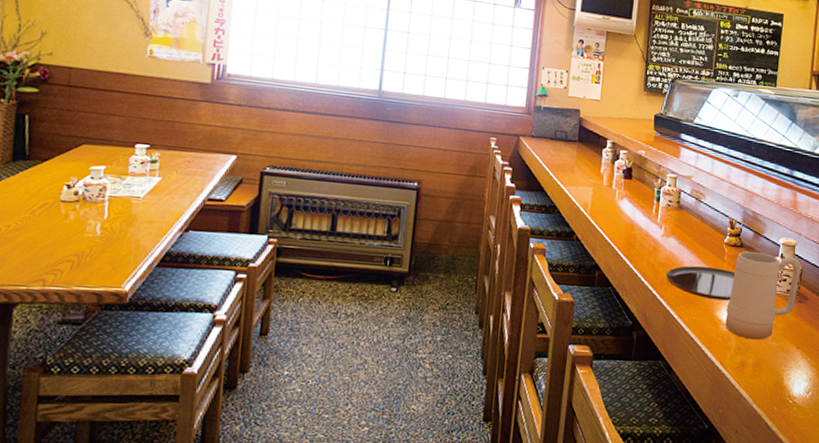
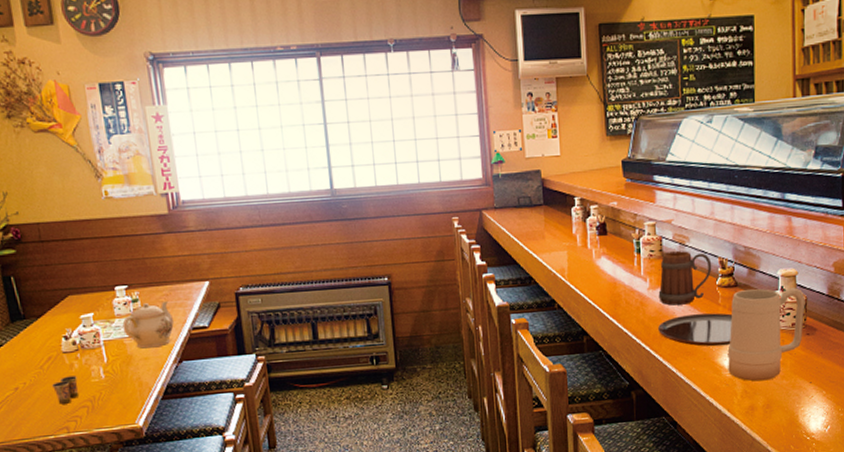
cup: none [39,226,70,255] -> present [52,376,80,404]
teapot: none [133,165,191,212] -> present [122,302,175,349]
beer mug: none [670,205,723,256] -> present [658,251,712,306]

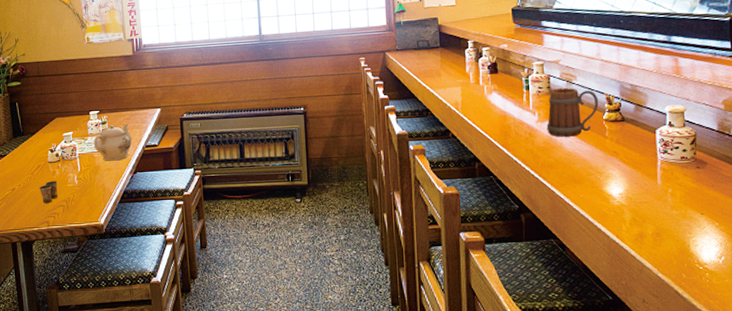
plate: present [658,313,733,347] -> none [547,145,620,176]
beer mug: present [727,288,805,382] -> none [615,123,695,210]

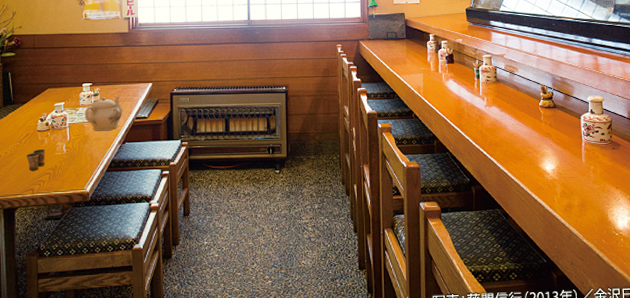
beer mug: present [546,88,599,137] -> none [493,78,536,120]

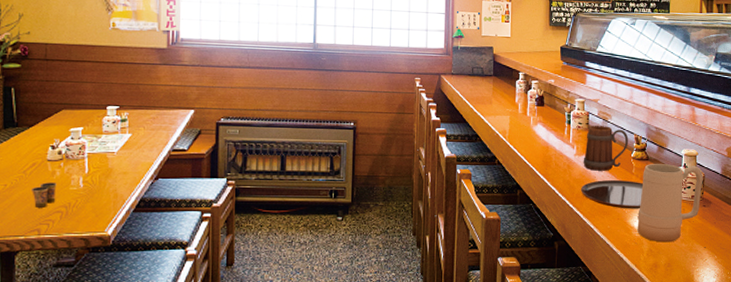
teapot: present [84,96,123,131] -> none [108,122,157,164]
beer mug: none [493,78,536,120] -> present [583,126,629,171]
plate: none [493,127,553,154] -> present [581,180,644,209]
beer mug: none [549,111,611,184] -> present [637,164,703,242]

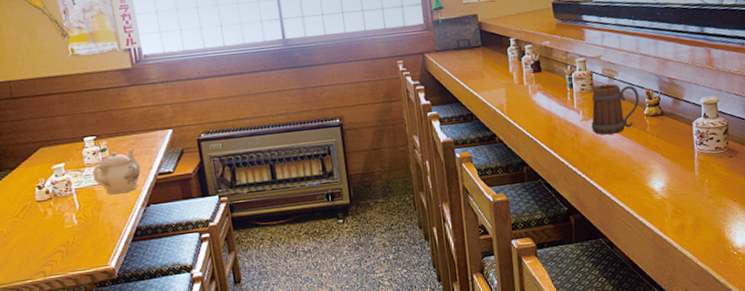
cup: present [32,182,57,208] -> none [28,222,54,250]
teapot: none [108,122,157,164] -> present [92,150,141,195]
plate: present [581,180,644,209] -> none [592,140,661,172]
beer mug: present [637,164,703,242] -> none [657,114,727,202]

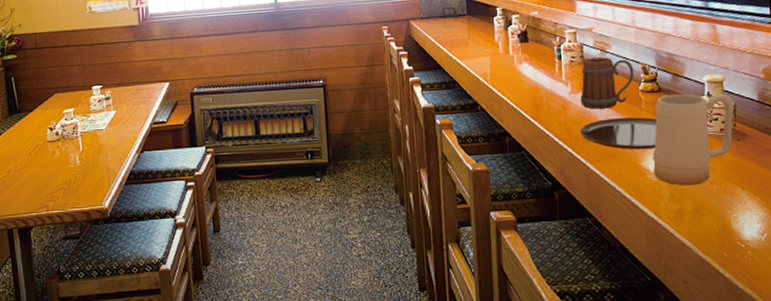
teapot: present [92,150,141,195] -> none [96,99,139,140]
plate: none [592,140,661,172] -> present [580,117,657,150]
beer mug: none [657,114,727,202] -> present [652,93,734,186]

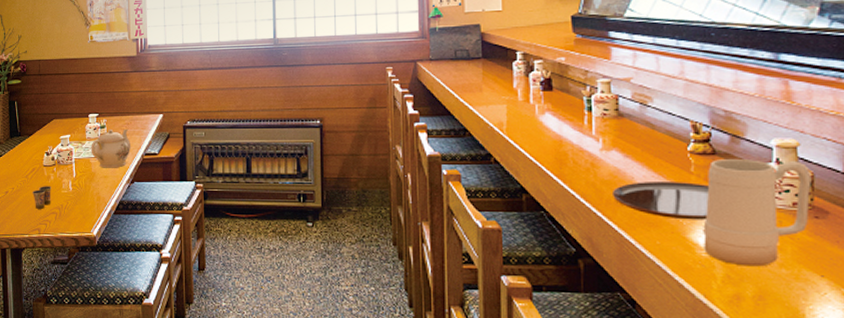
cup: none [37,162,59,186] -> present [33,186,51,209]
teapot: none [96,99,139,140] -> present [91,128,132,168]
beer mug: present [580,57,634,109] -> none [613,112,682,170]

